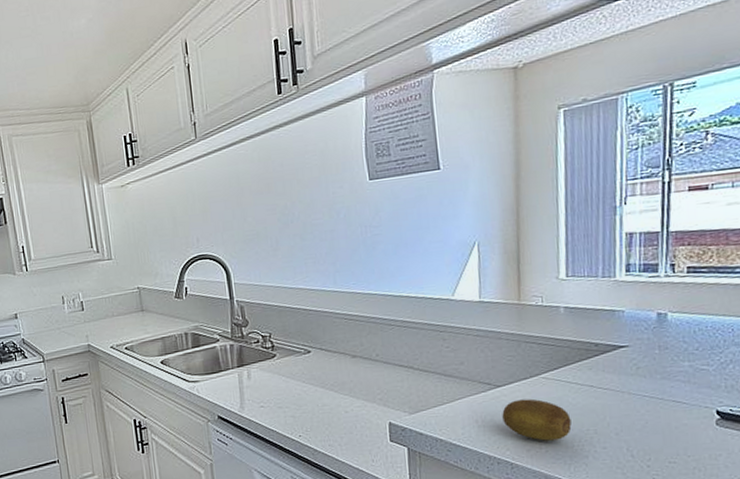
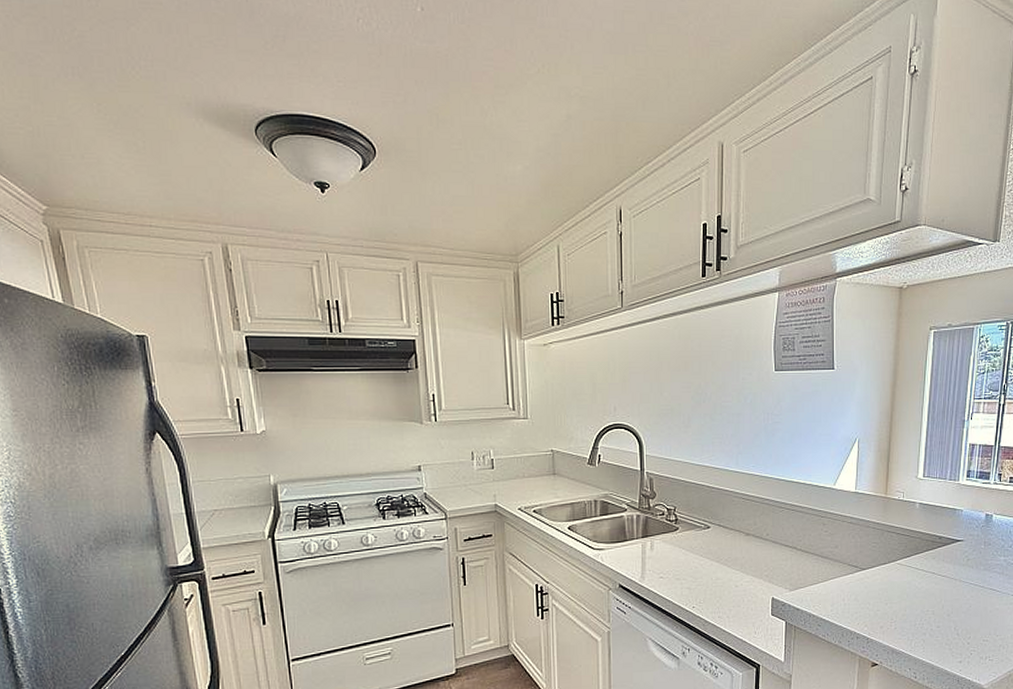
fruit: present [502,398,572,441] -> none [864,581,916,619]

